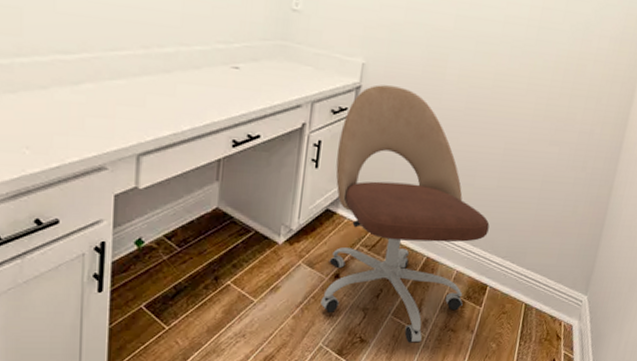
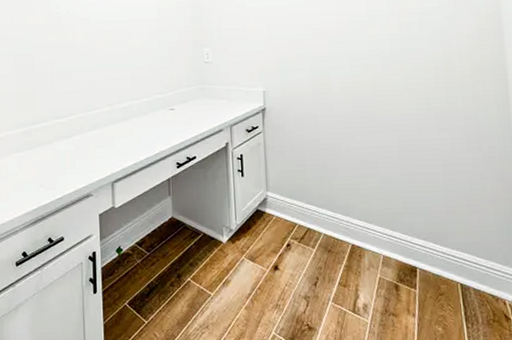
office chair: present [320,84,490,343] -> none [256,104,404,329]

